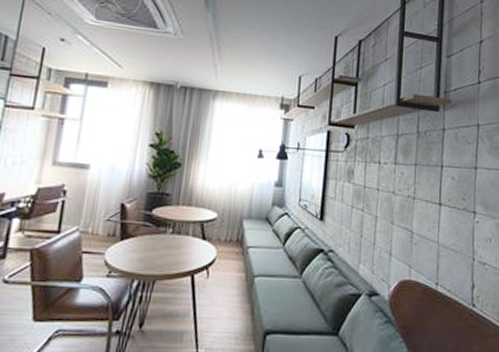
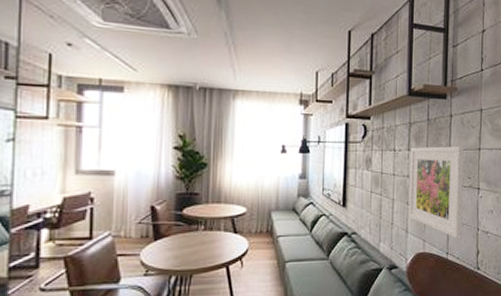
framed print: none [393,160,458,269] -> present [409,146,464,239]

